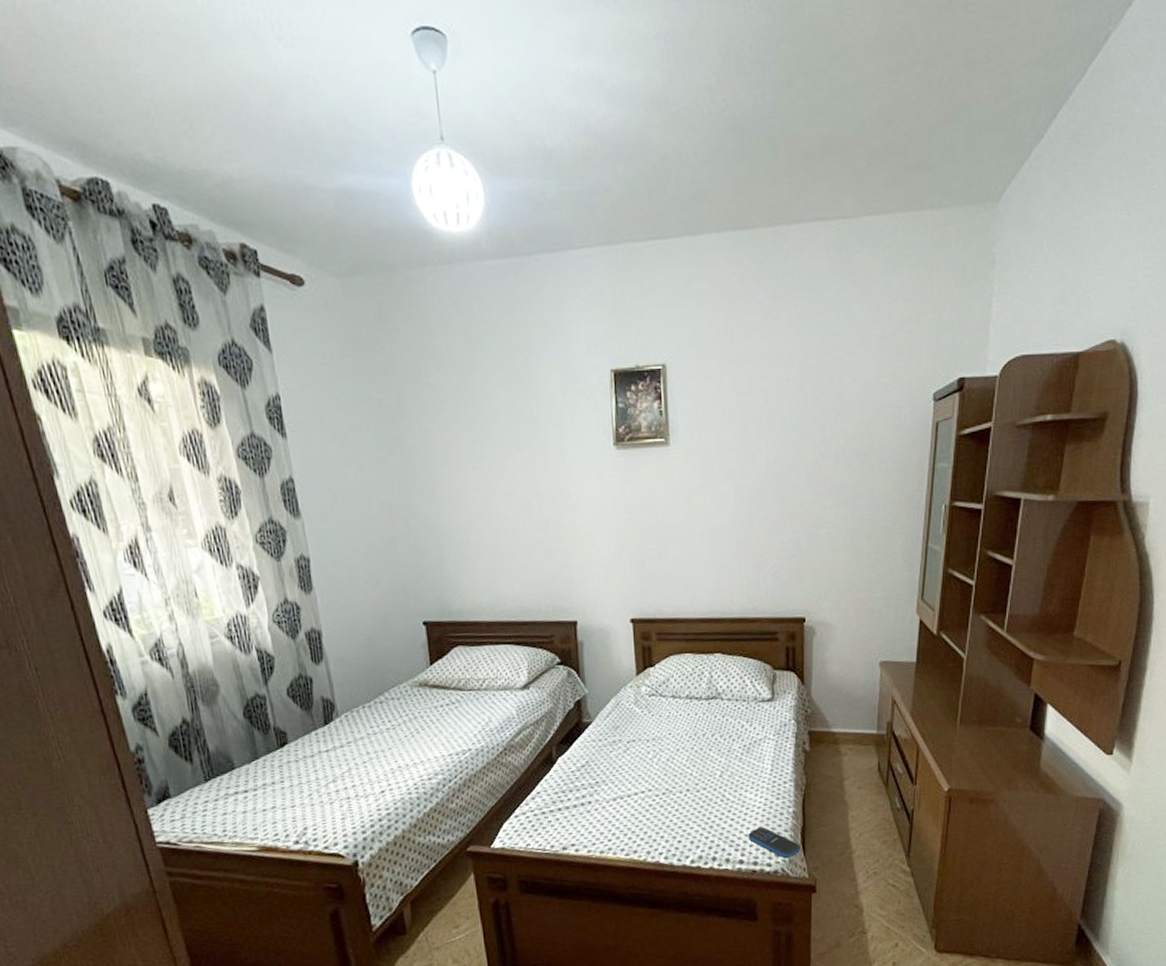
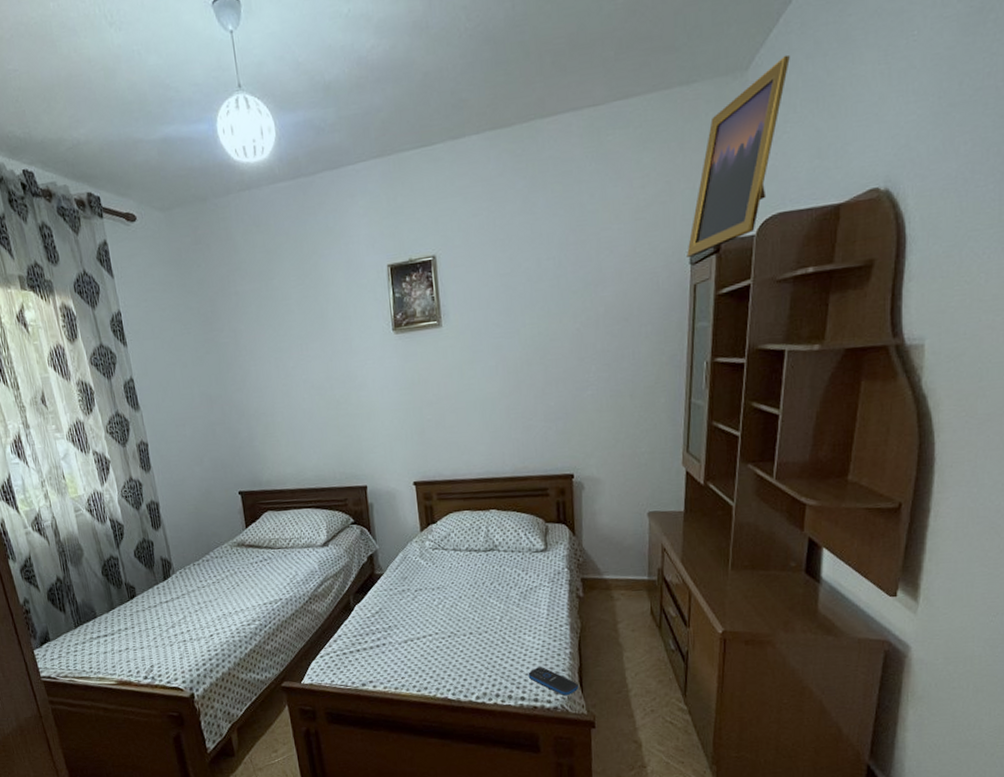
picture frame: none [931,191,1039,394] -> present [687,55,790,259]

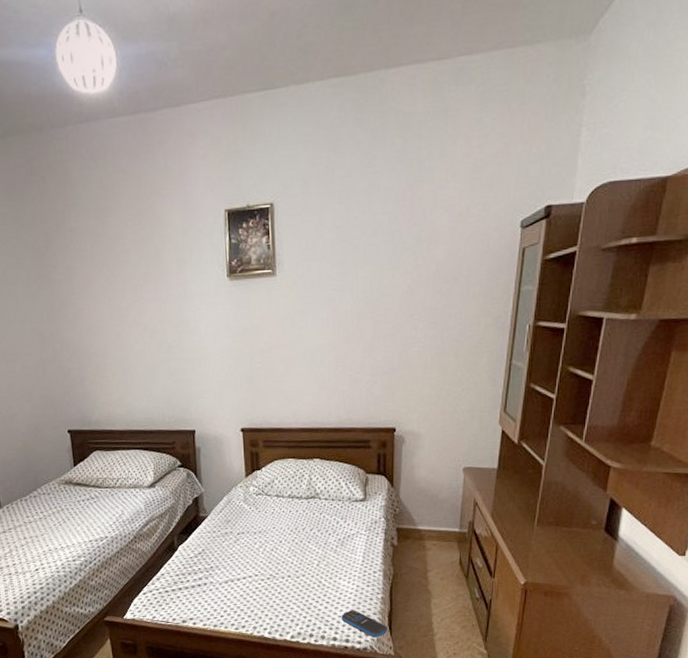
picture frame: present [687,55,790,259] -> none [518,21,633,222]

